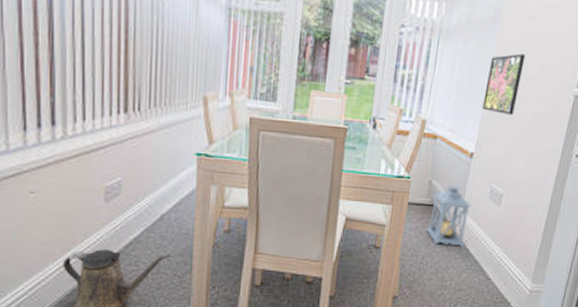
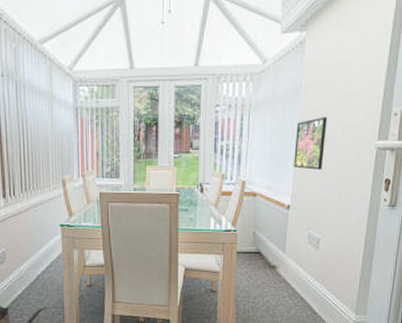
lantern: present [426,184,472,247] -> none [255,234,293,286]

